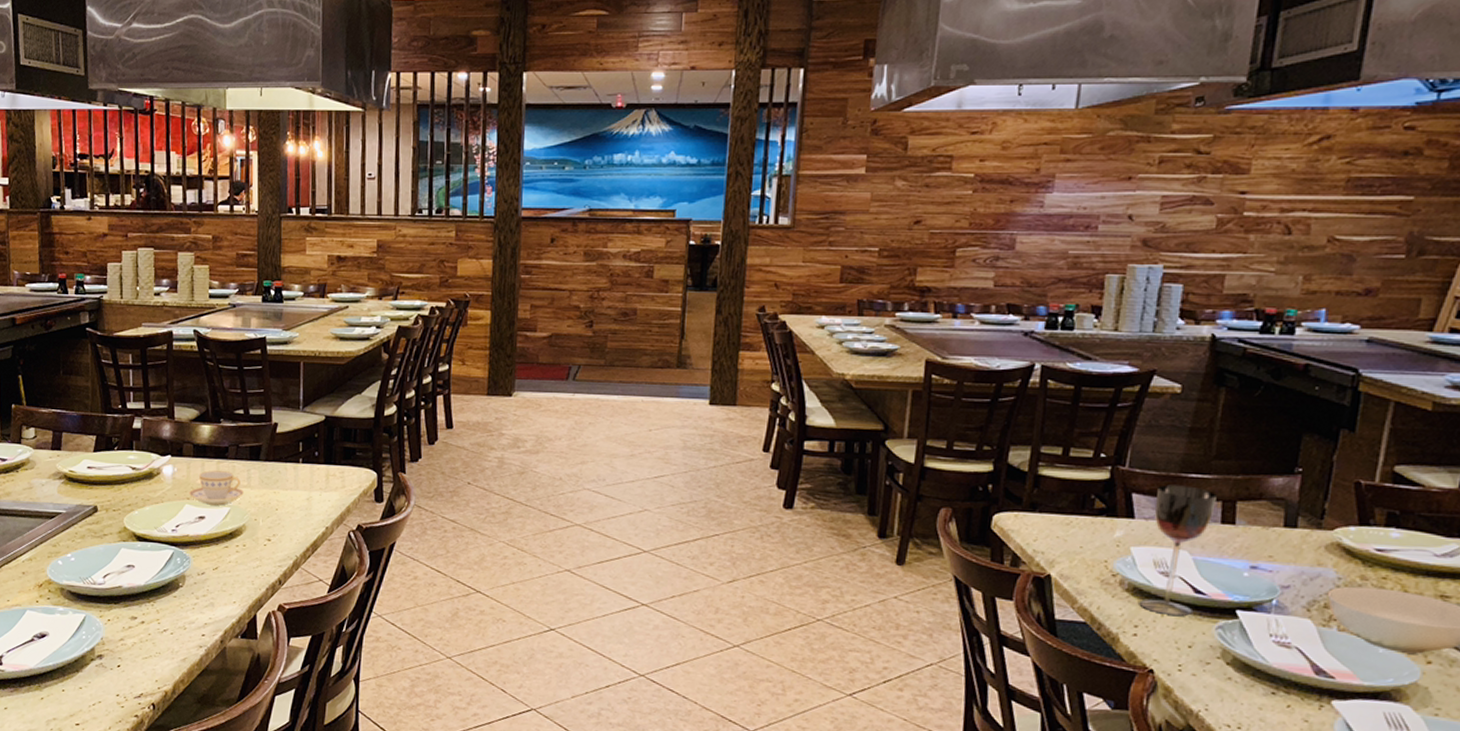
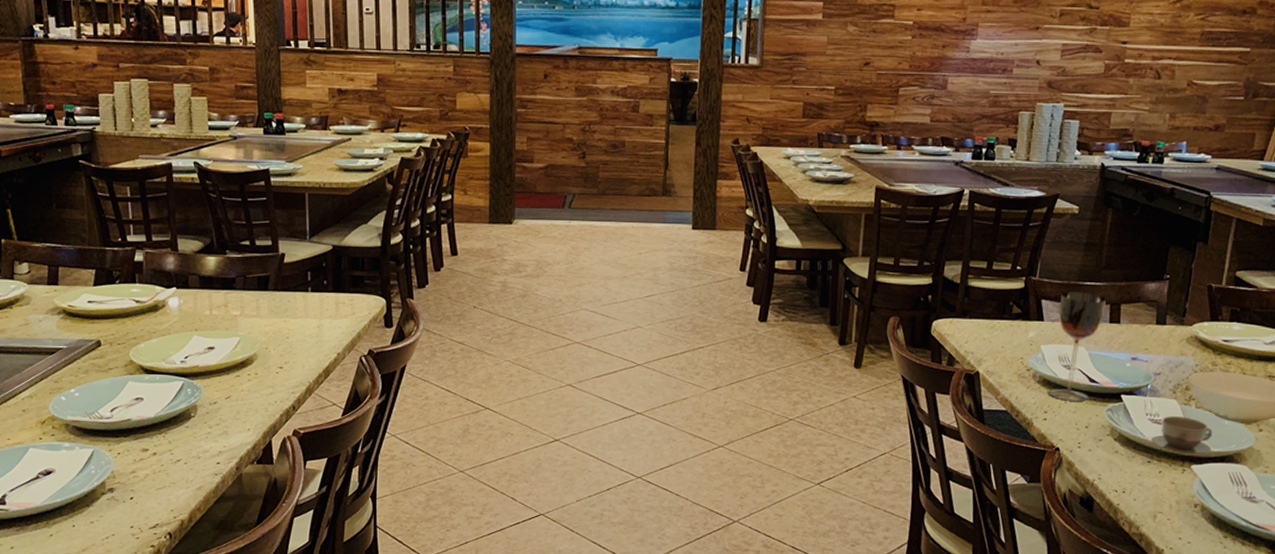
teacup: present [188,470,245,506] -> none [196,301,254,336]
teacup: none [1277,639,1362,689] -> present [1151,416,1213,455]

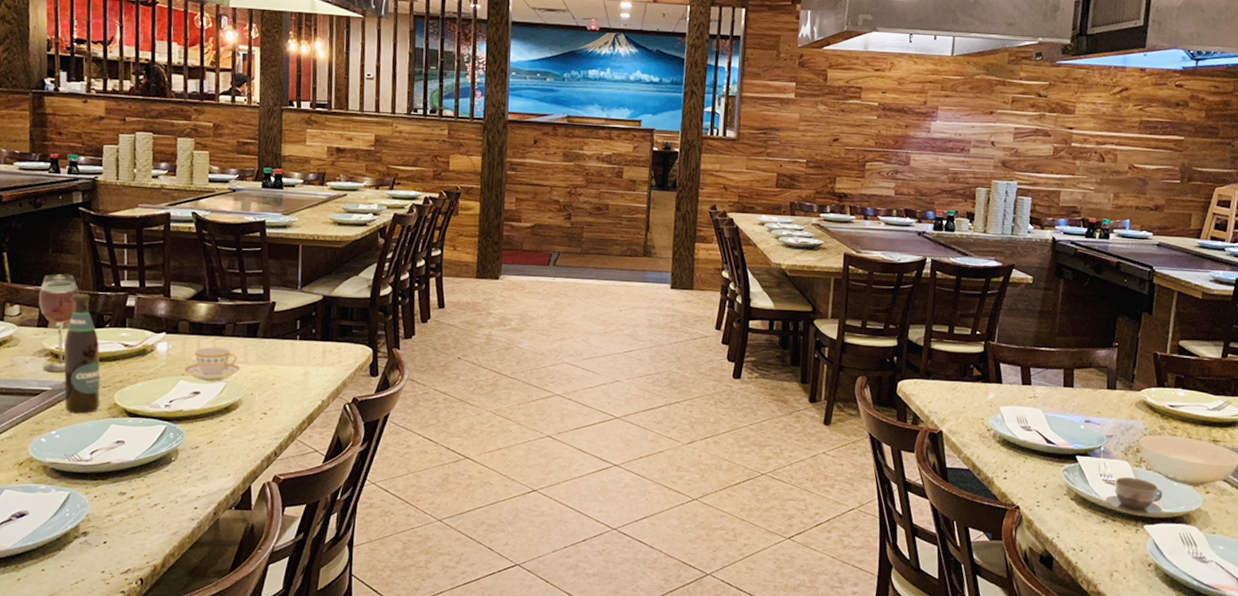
wineglass: none [46,229,87,330] -> present [38,273,80,372]
bottle: none [75,250,116,370] -> present [63,293,101,413]
teacup: none [196,301,254,336] -> present [183,347,241,381]
wineglass: present [1048,291,1106,401] -> none [1007,356,1060,462]

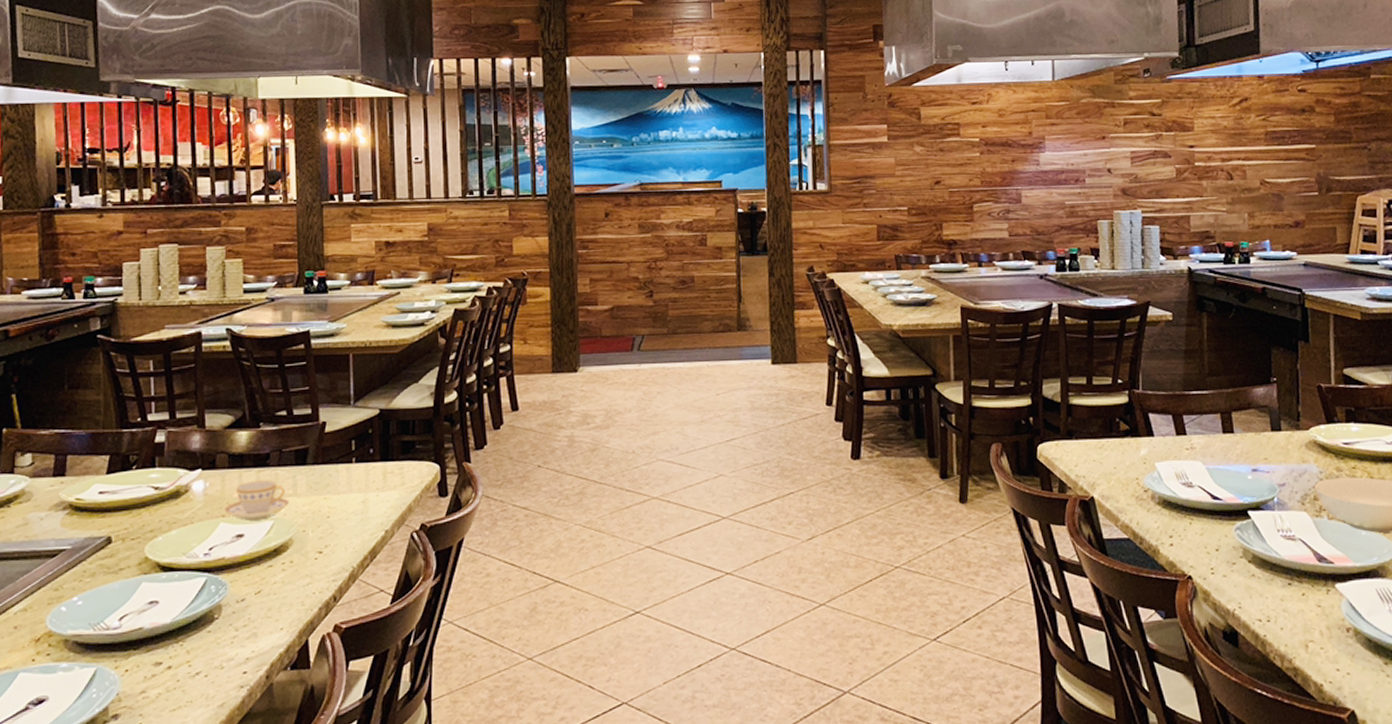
wineglass: present [38,273,80,372] -> none [53,412,101,527]
bottle: present [63,293,101,413] -> none [84,433,129,573]
teacup: present [1106,477,1163,515] -> none [1288,530,1353,572]

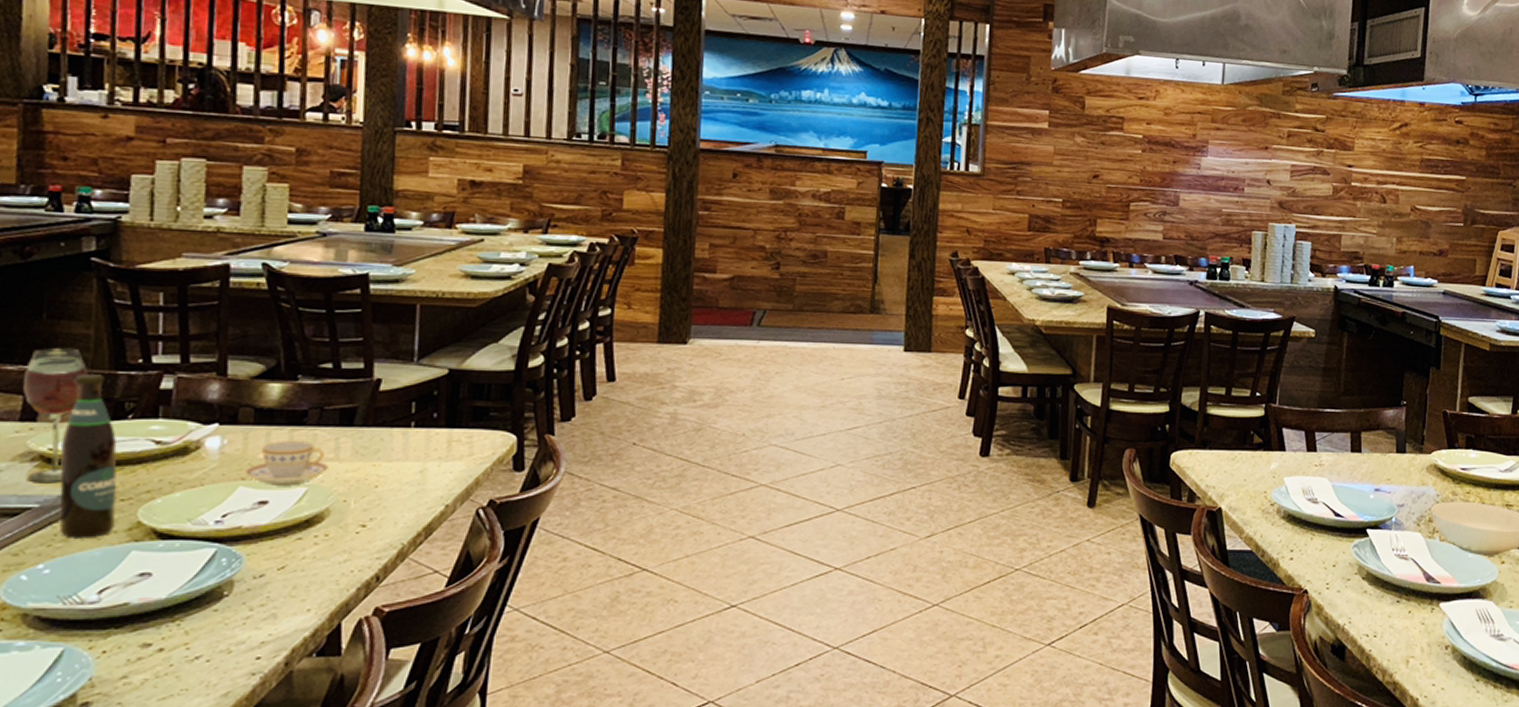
wineglass: none [53,412,101,527] -> present [23,347,88,482]
bottle: none [84,433,129,573] -> present [59,374,117,537]

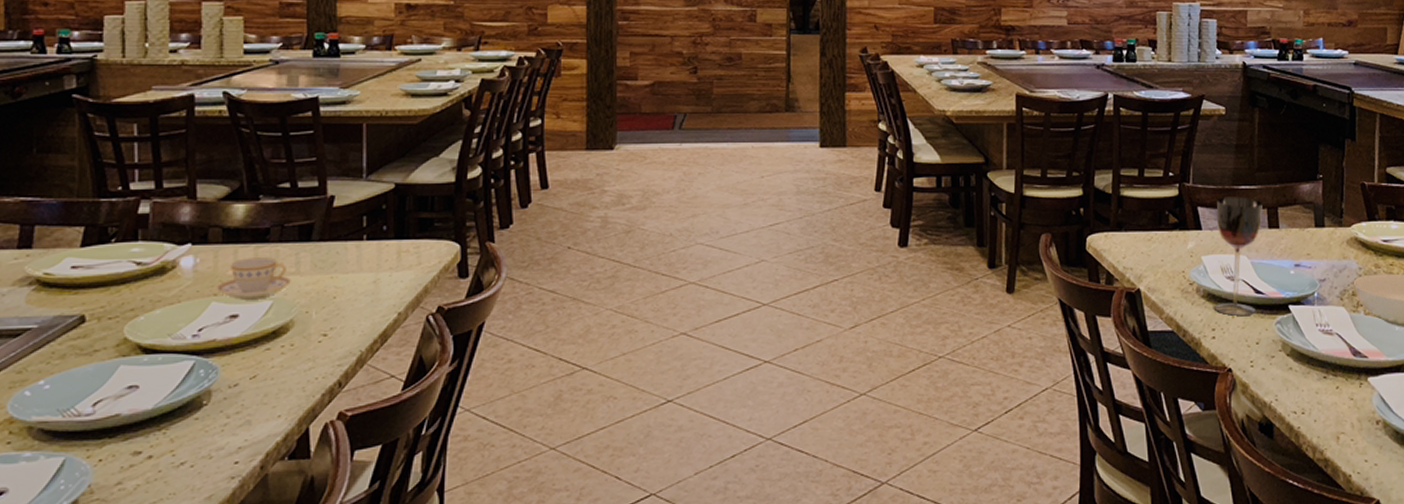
wineglass: present [23,347,88,482] -> none [18,179,75,304]
bottle: present [59,374,117,537] -> none [53,202,105,354]
wineglass: none [1293,419,1346,538] -> present [1213,197,1263,316]

